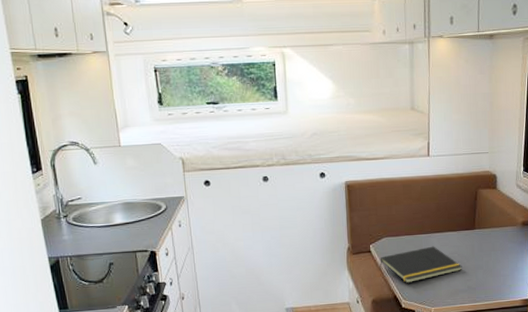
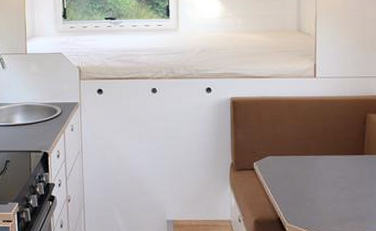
notepad: present [379,246,462,284] -> none [262,169,351,206]

